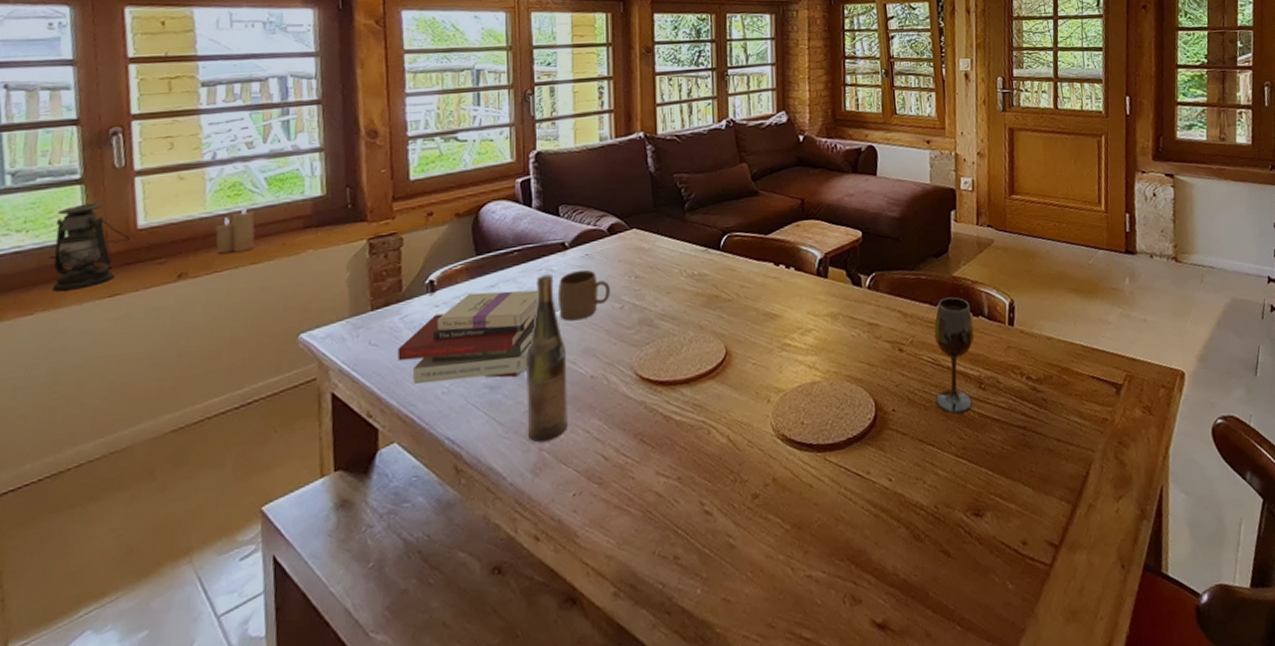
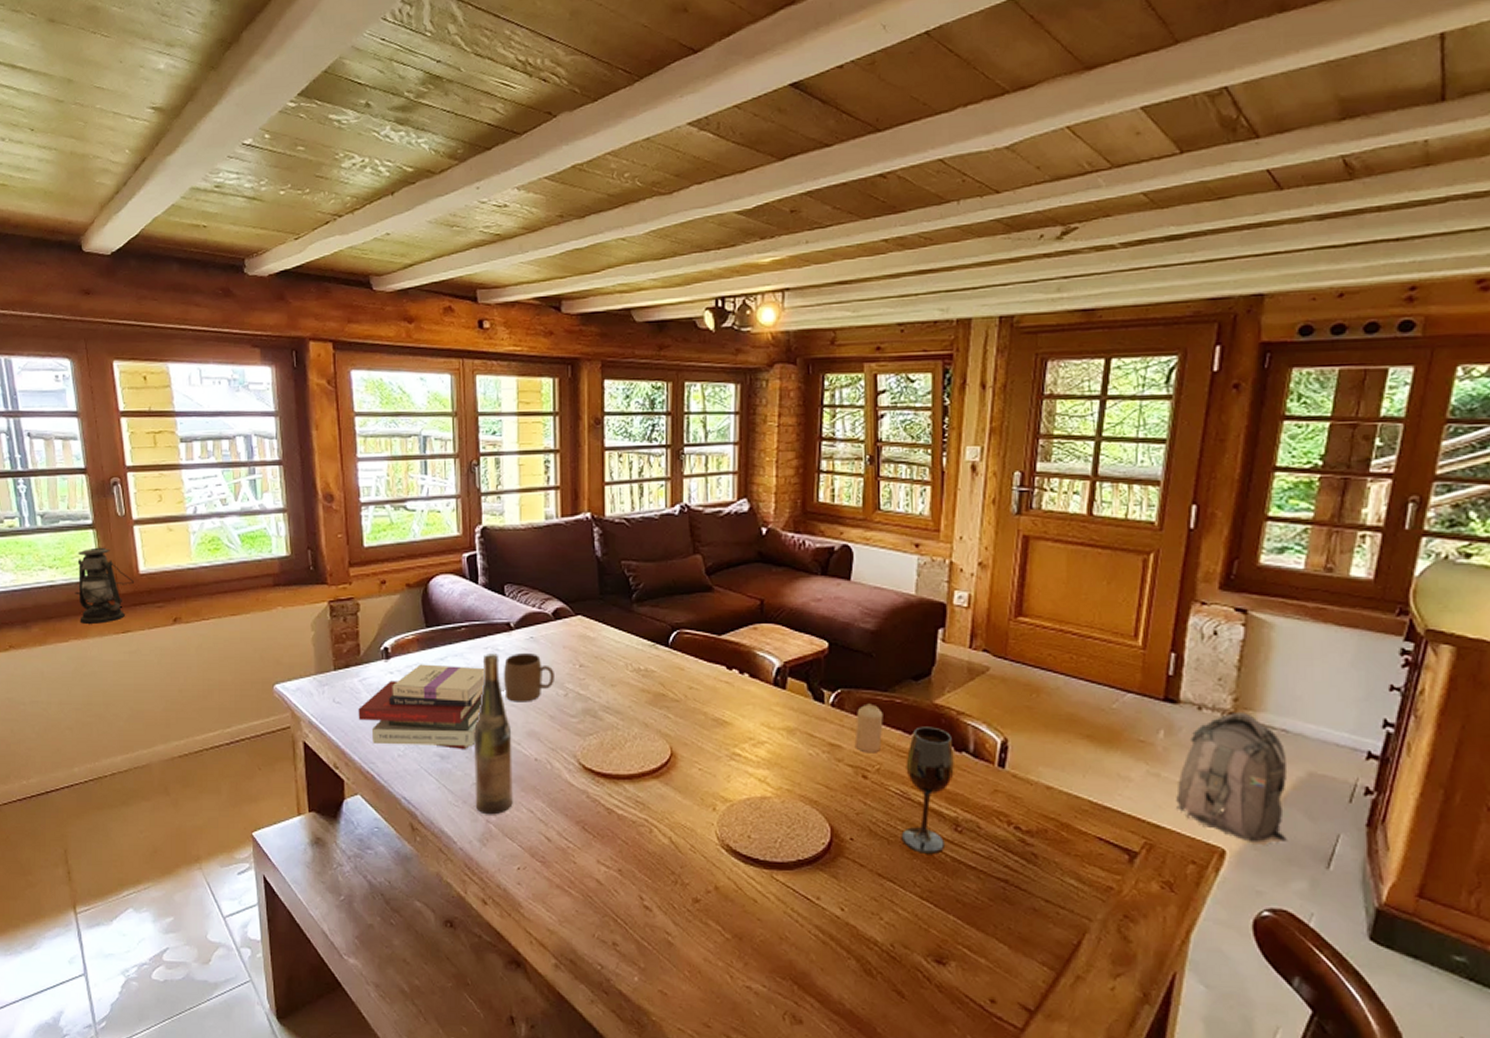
candle: present [215,207,255,254] -> none [201,561,233,603]
candle: none [890,282,913,328] -> present [854,703,883,753]
backpack: none [1143,256,1226,365] -> present [1176,713,1288,846]

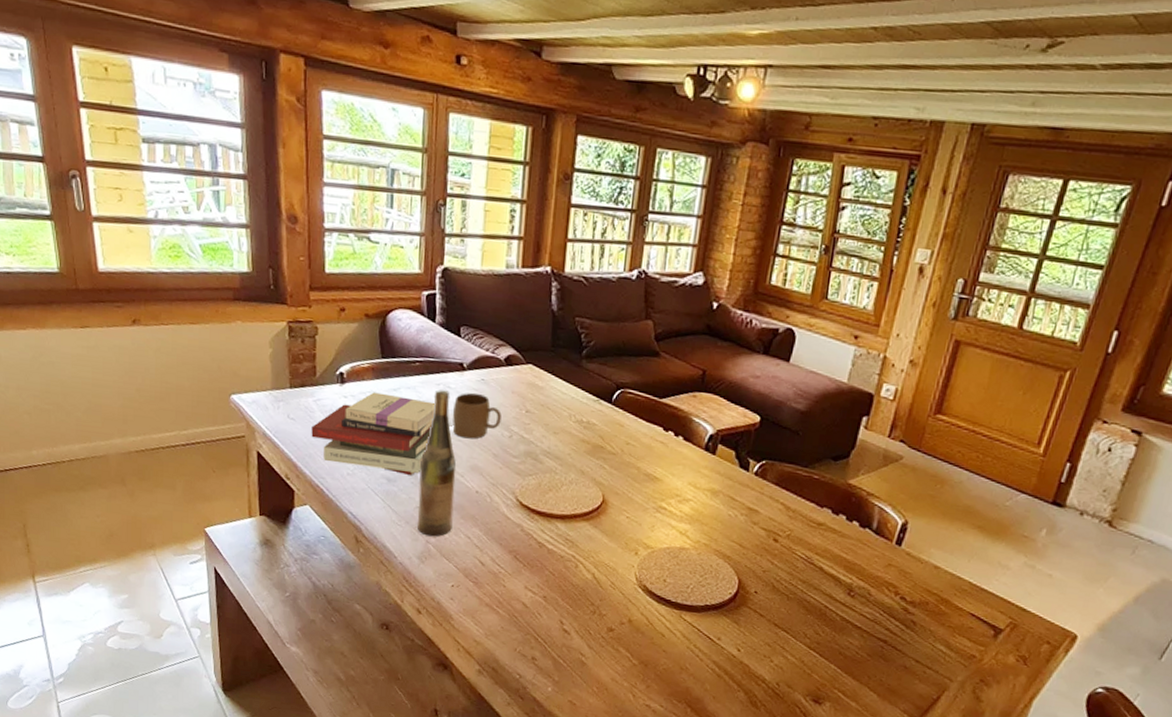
lantern: present [75,547,134,624] -> none [32,239,93,316]
candle: present [854,703,883,753] -> none [771,476,801,521]
wine glass: present [901,726,954,854] -> none [799,502,859,613]
backpack: present [1176,713,1288,846] -> none [1043,521,1147,636]

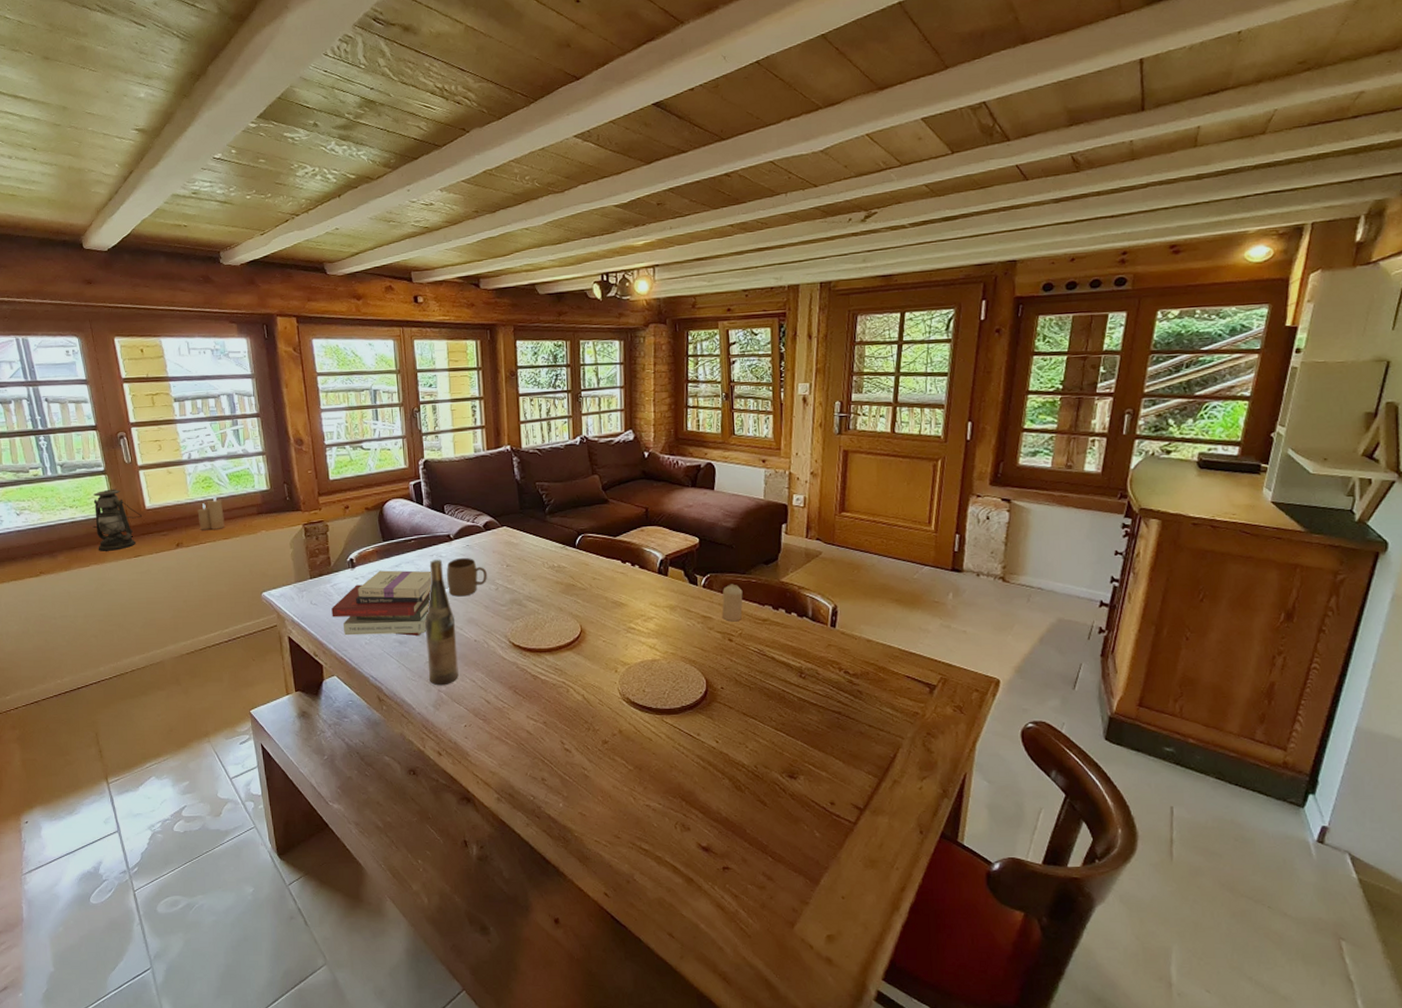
lantern: none [32,239,93,316] -> present [92,489,142,551]
candle: none [161,269,193,311] -> present [197,496,225,530]
candle: none [771,476,801,521] -> present [722,584,743,622]

